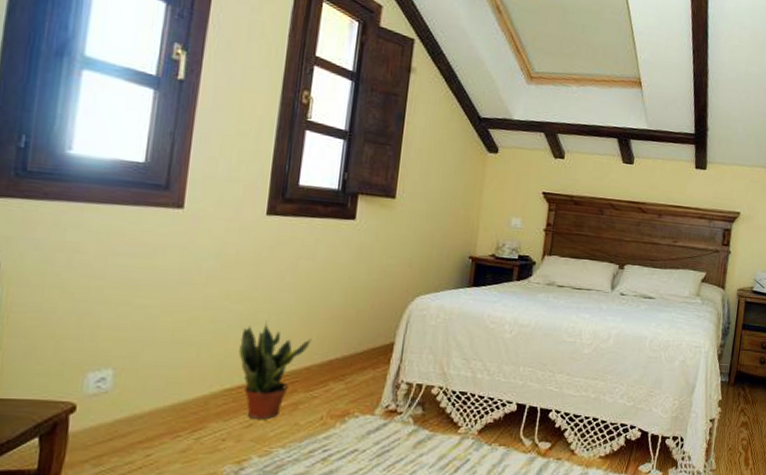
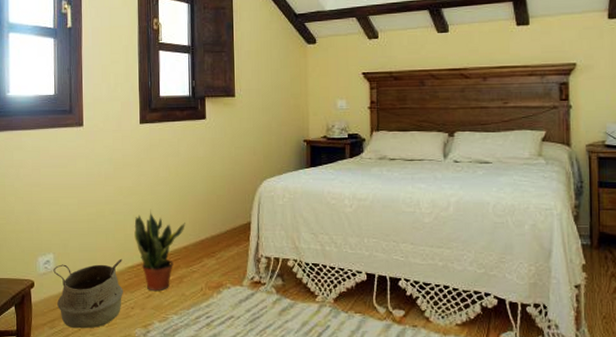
woven basket: none [109,378,218,466] -> present [53,258,123,329]

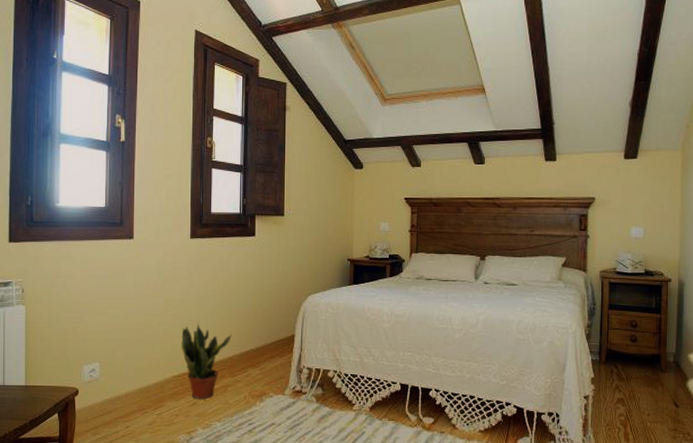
woven basket: present [53,258,123,329] -> none [98,368,168,435]

